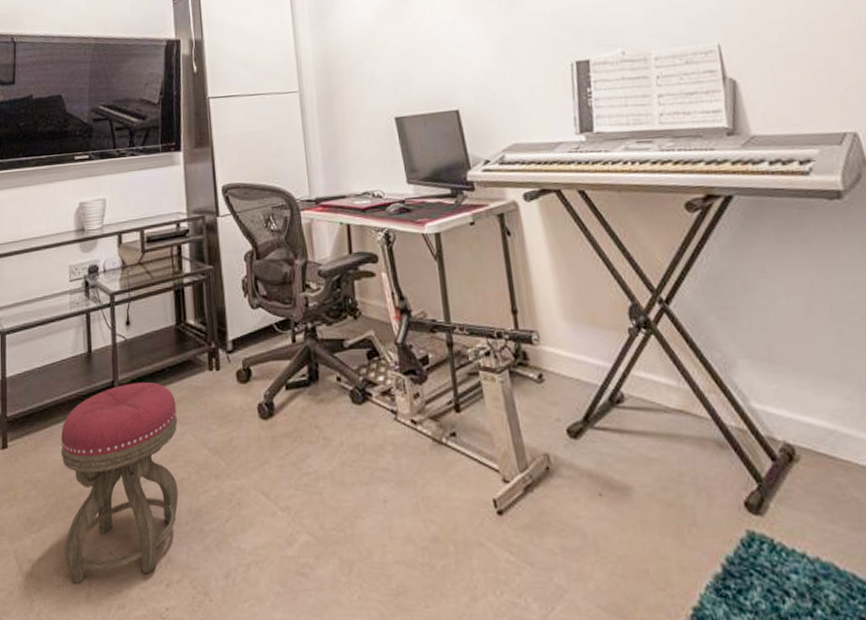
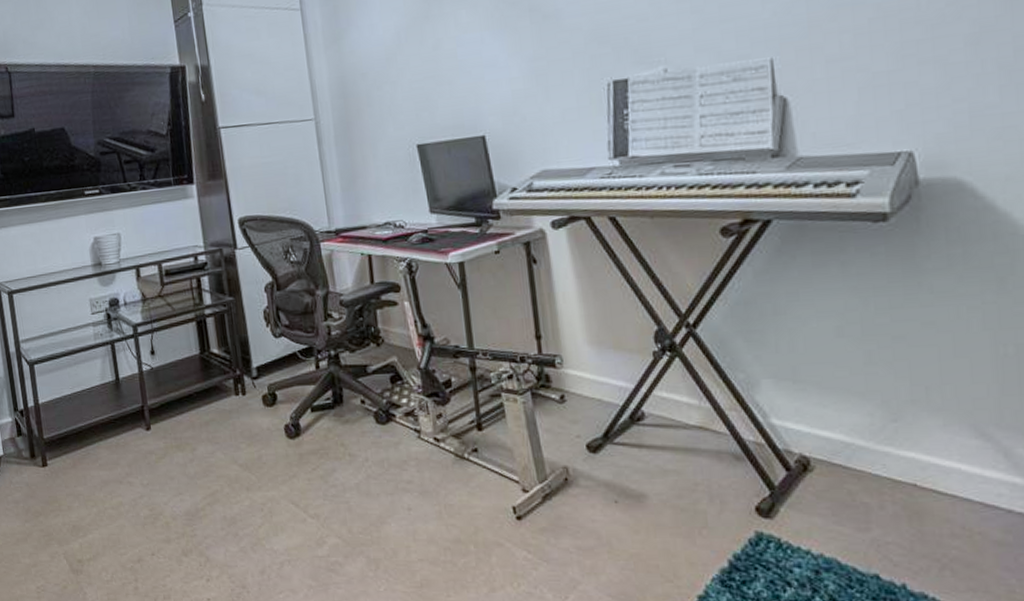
stool: present [61,382,178,583] -> none [97,407,213,579]

